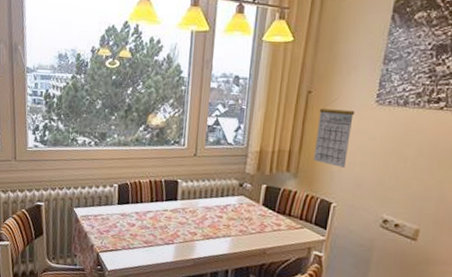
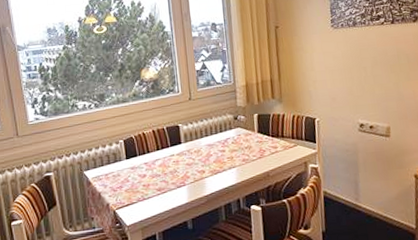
calendar: present [313,96,355,167] -> none [288,27,319,87]

